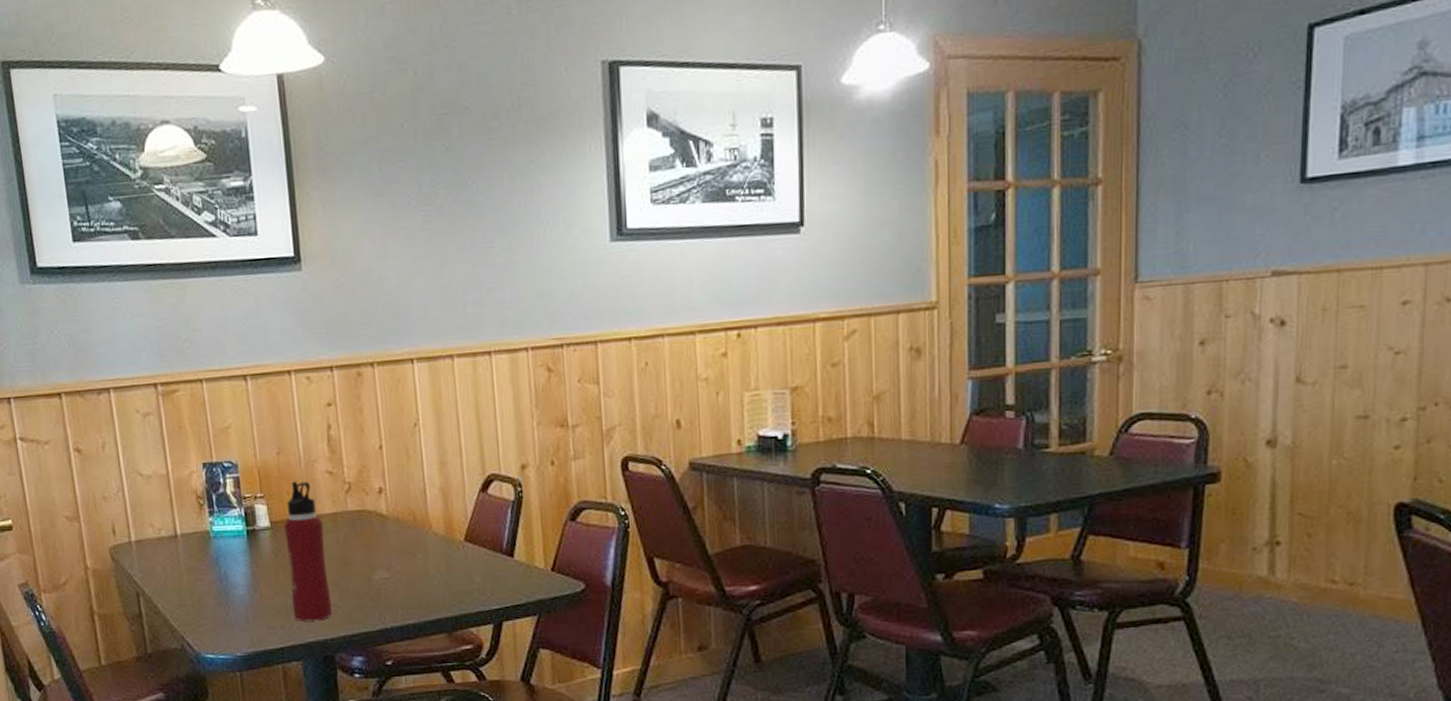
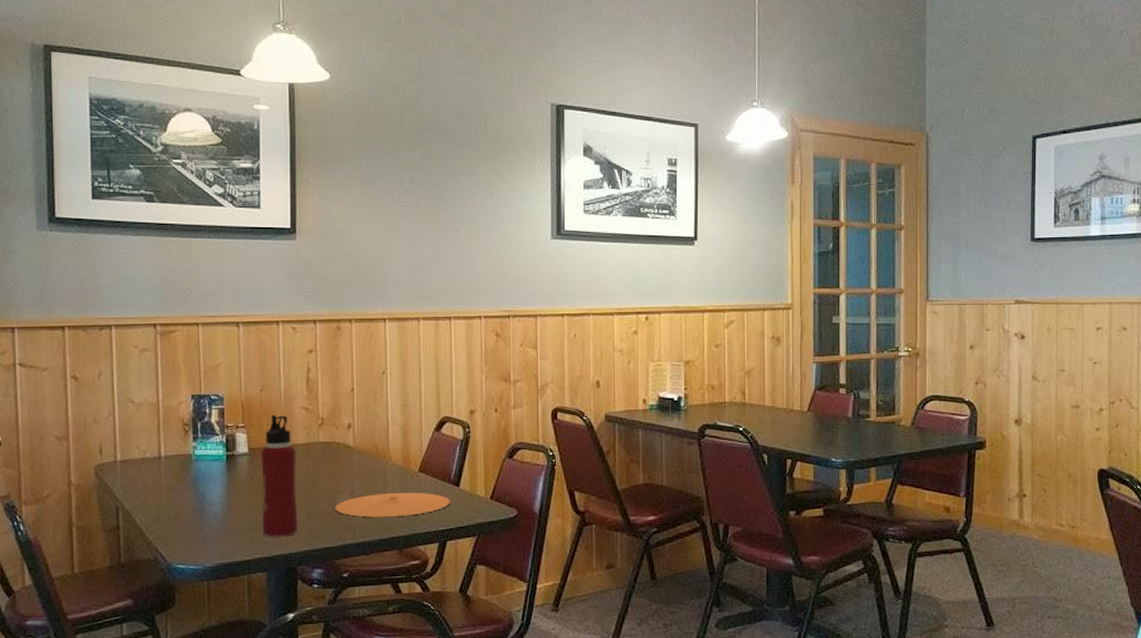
plate: none [371,565,504,597] -> present [335,492,450,518]

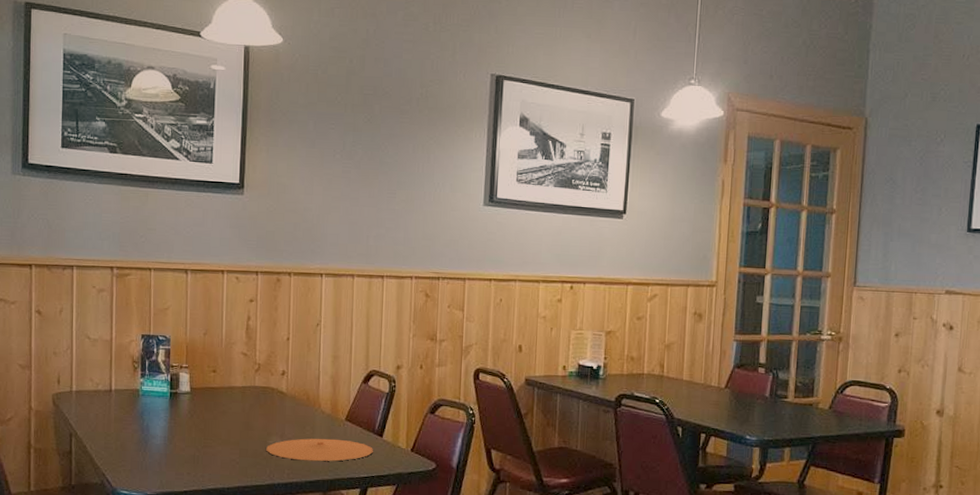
water bottle: present [261,414,298,537] -> none [199,357,233,472]

